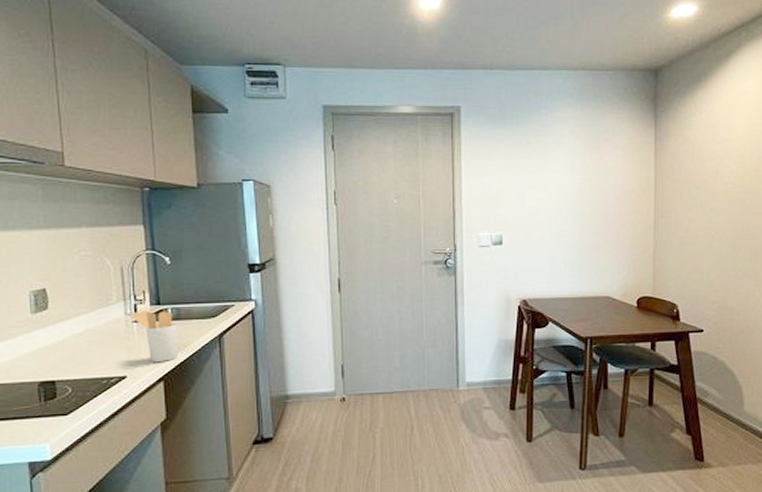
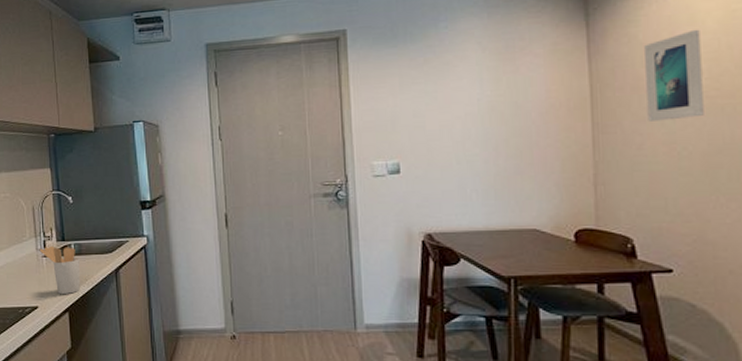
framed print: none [694,137,733,209] -> present [644,29,704,121]

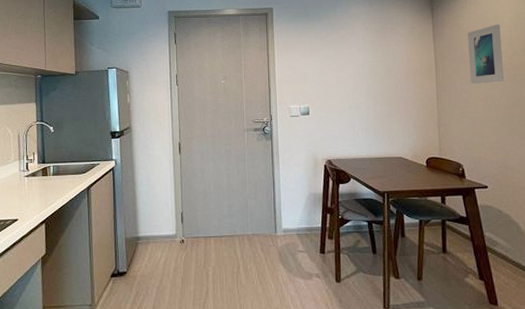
utensil holder: present [39,245,80,294] -> none [22,167,57,208]

